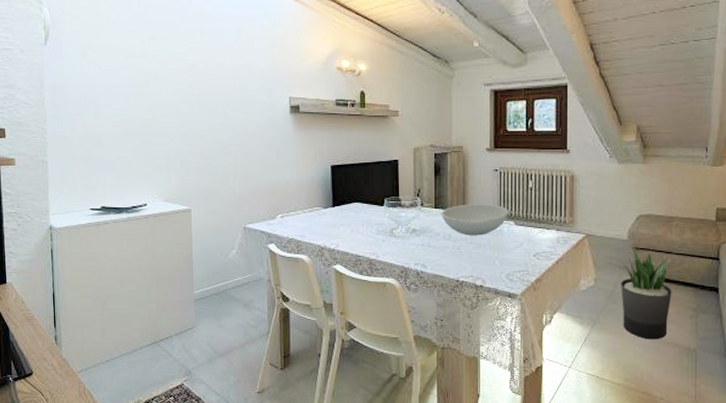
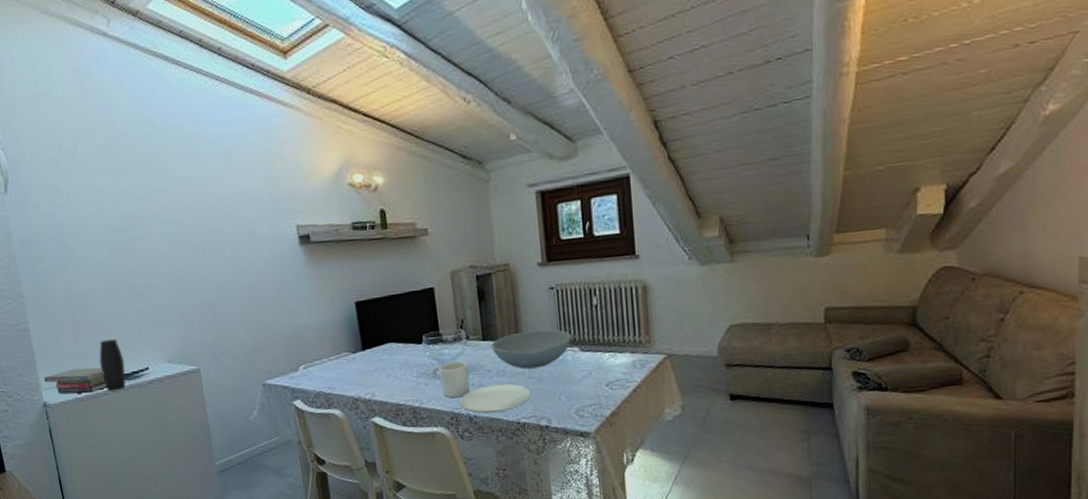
books: none [54,199,108,222] -> present [44,367,107,394]
vase: none [105,176,126,222] -> present [99,338,126,392]
mug: none [394,223,420,255] -> present [438,361,470,399]
plate: none [409,246,470,271] -> present [459,383,531,414]
planter: present [621,246,672,340] -> none [712,362,777,471]

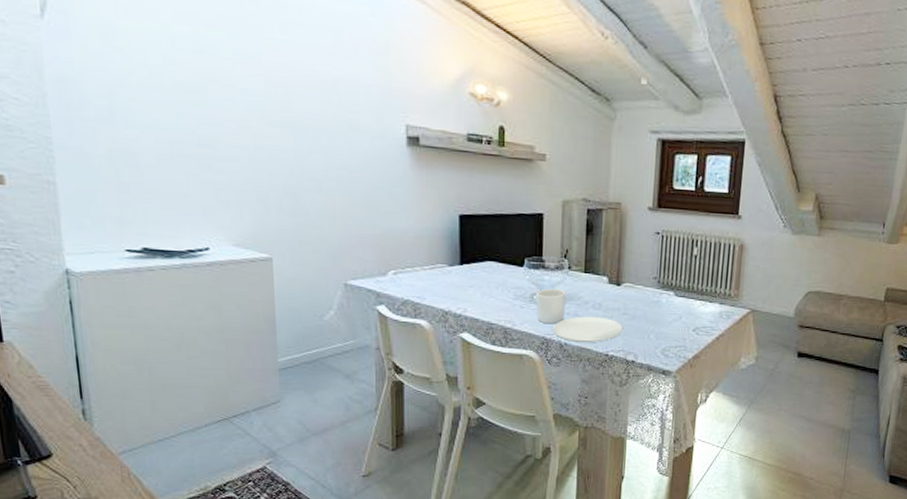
books: present [44,367,107,394] -> none [70,236,153,267]
vase: present [99,338,126,392] -> none [146,209,179,269]
bowl: present [490,329,572,369] -> none [591,269,669,306]

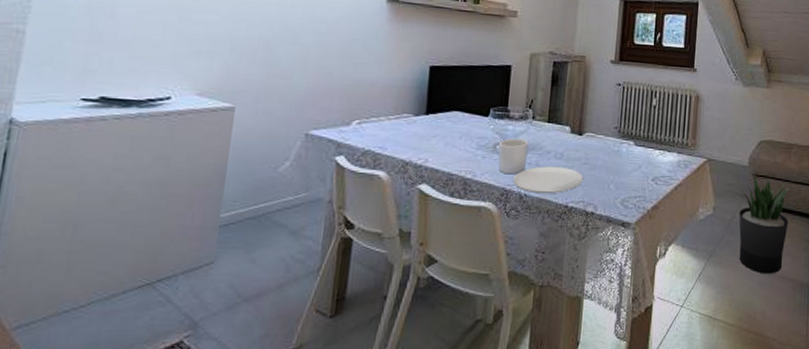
planter: none [780,324,836,421] -> present [739,173,789,274]

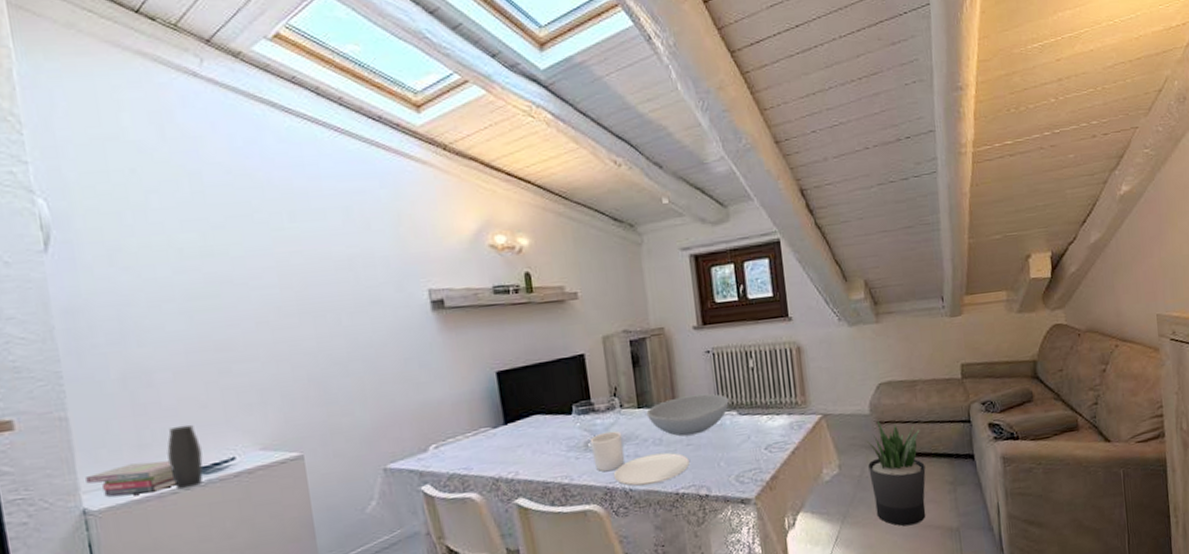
books: none [22,84,109,116] -> present [86,461,176,497]
vase: none [105,58,142,118] -> present [167,424,203,490]
bowl: none [554,119,629,156] -> present [646,393,729,437]

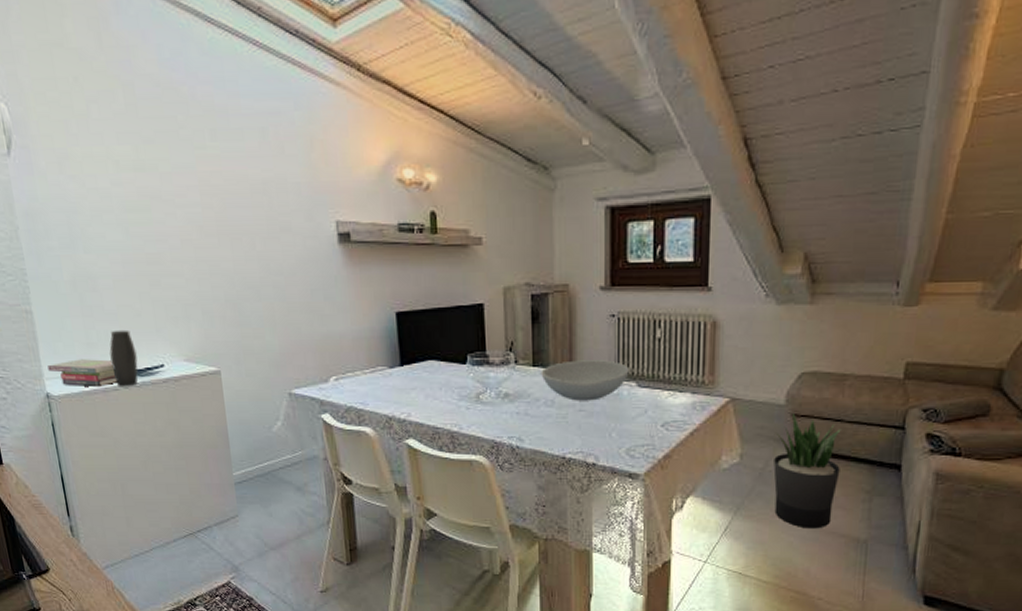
mug: present [589,431,625,472] -> none [481,386,515,426]
plate: present [613,452,690,487] -> none [501,415,580,445]

